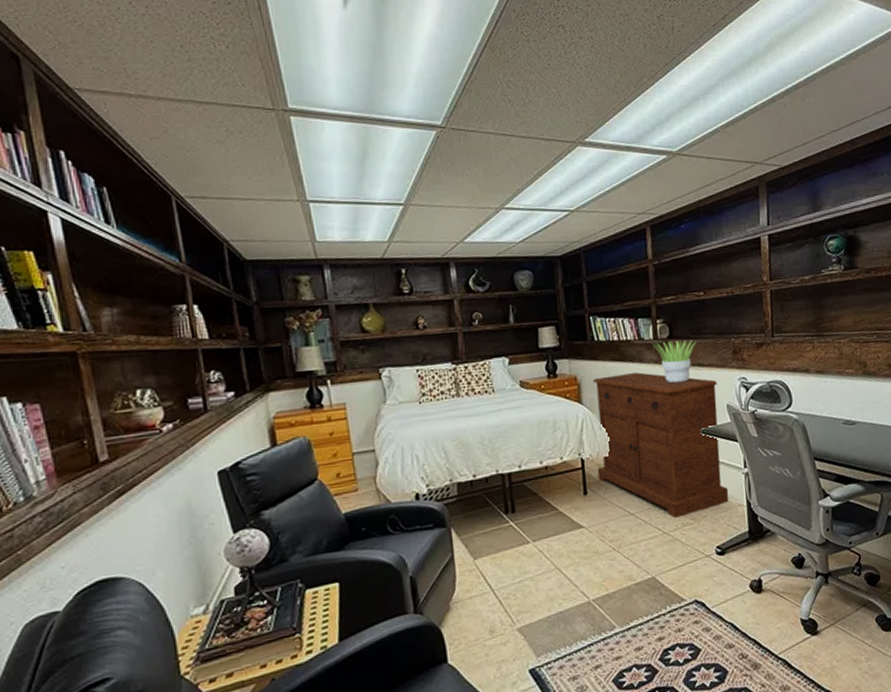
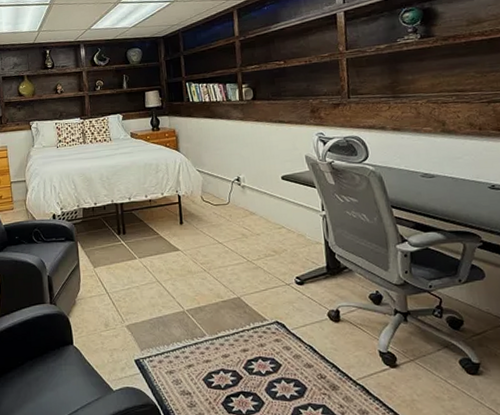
sideboard: present [593,372,729,518] -> none [188,127,308,249]
potted plant: present [652,340,697,384] -> none [238,101,278,137]

